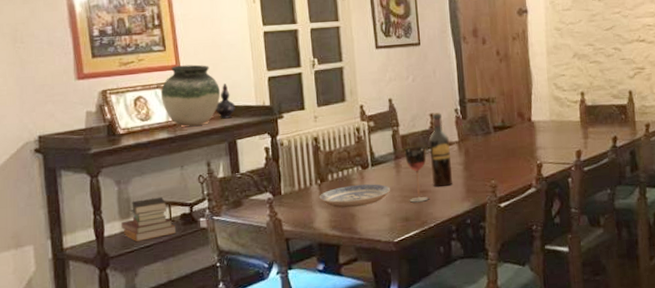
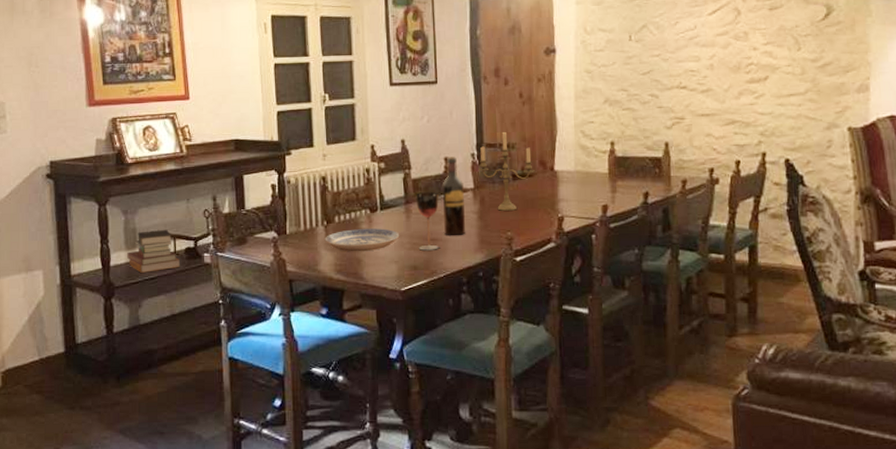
vase: present [160,64,221,127] -> none [169,95,229,160]
decorative bottle: present [216,84,235,119] -> none [223,116,243,153]
candelabra: none [461,87,514,161] -> present [477,131,535,211]

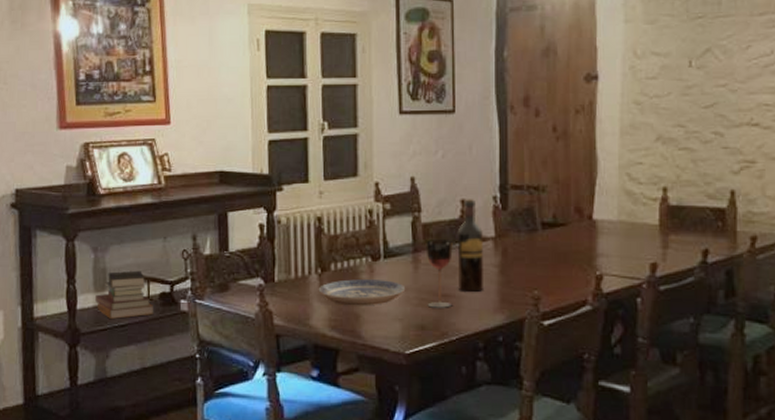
candelabra: present [477,131,535,211] -> none [500,171,569,265]

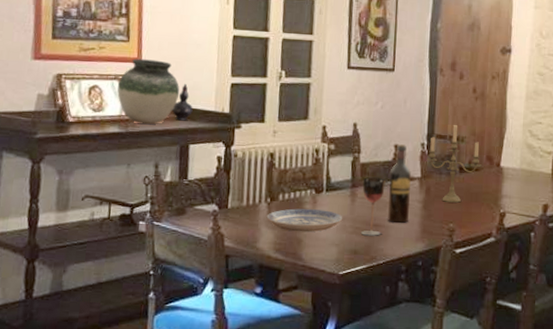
books: present [95,270,154,319] -> none [57,193,113,237]
vase: none [146,120,214,193] -> present [117,58,180,125]
decorative bottle: none [206,145,229,186] -> present [172,84,193,121]
candelabra: none [500,171,569,265] -> present [426,124,481,203]

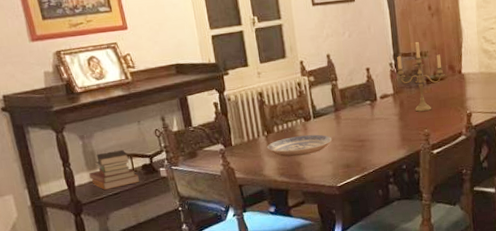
books: none [57,193,113,237] -> present [89,149,140,190]
vase: present [117,58,180,125] -> none [111,24,169,85]
decorative bottle: present [172,84,193,121] -> none [164,43,183,76]
wineglass: present [360,177,385,236] -> none [343,99,368,151]
wine bottle: present [388,144,411,223] -> none [366,67,389,136]

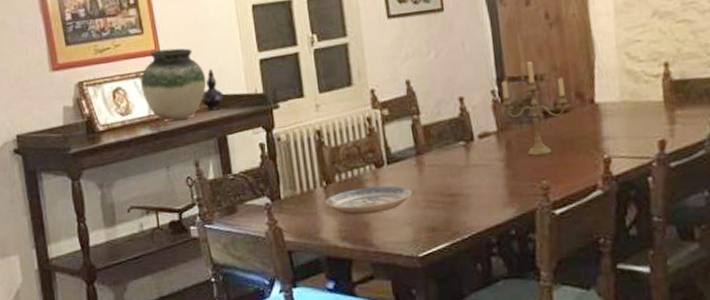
books: present [89,149,140,190] -> none [107,202,166,252]
vase: none [111,24,169,85] -> present [140,48,207,121]
decorative bottle: none [164,43,183,76] -> present [201,69,224,111]

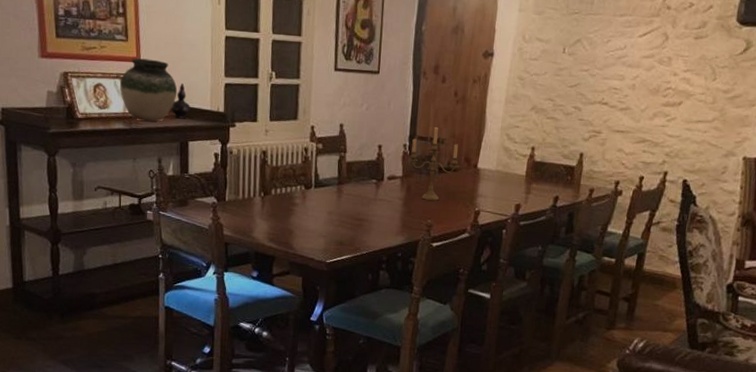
plate: present [325,185,413,215] -> none [260,202,330,224]

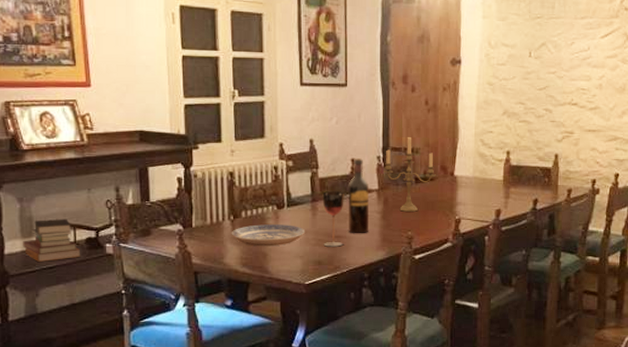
books: none [74,184,125,223] -> present [23,218,81,262]
vase: present [119,58,178,122] -> none [68,83,133,149]
decorative bottle: present [171,83,190,119] -> none [127,107,148,144]
plate: none [260,202,330,224] -> present [231,224,306,247]
wineglass: none [346,175,369,229] -> present [322,191,344,247]
wine bottle: none [371,145,393,218] -> present [348,158,369,233]

